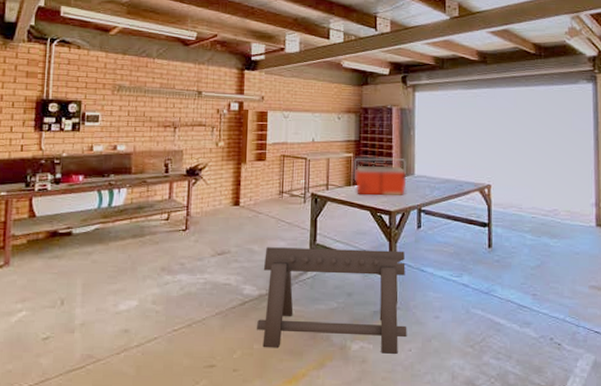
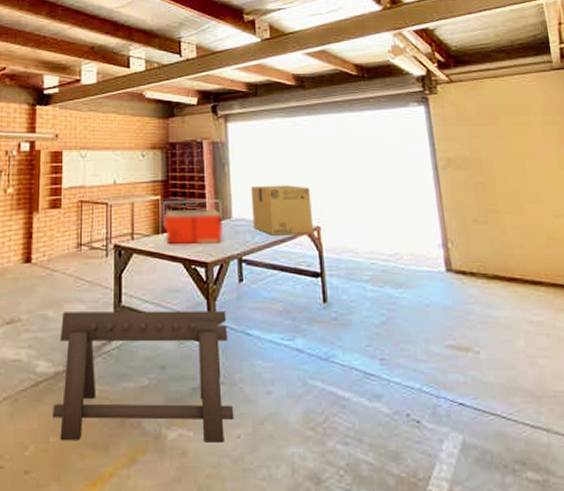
cardboard box: none [432,148,485,191] -> present [250,185,314,235]

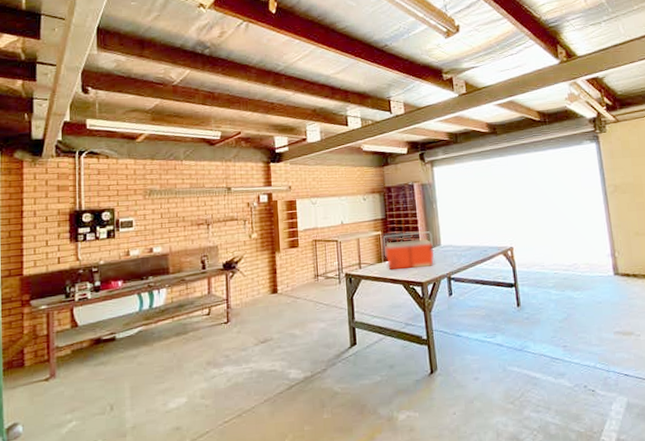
sawhorse: present [53,310,234,443] -> none [305,319,450,428]
cardboard box: present [250,185,314,235] -> none [455,215,508,257]

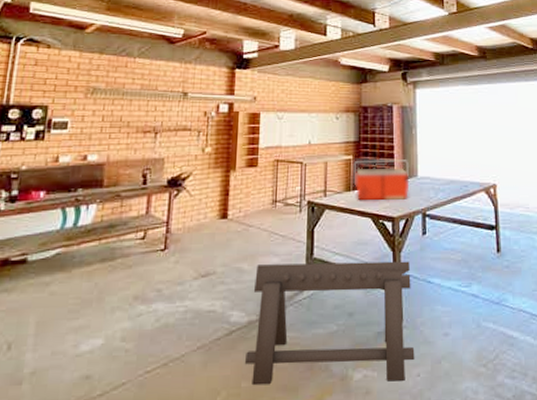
sawhorse: none [305,319,450,428] -> present [245,261,415,385]

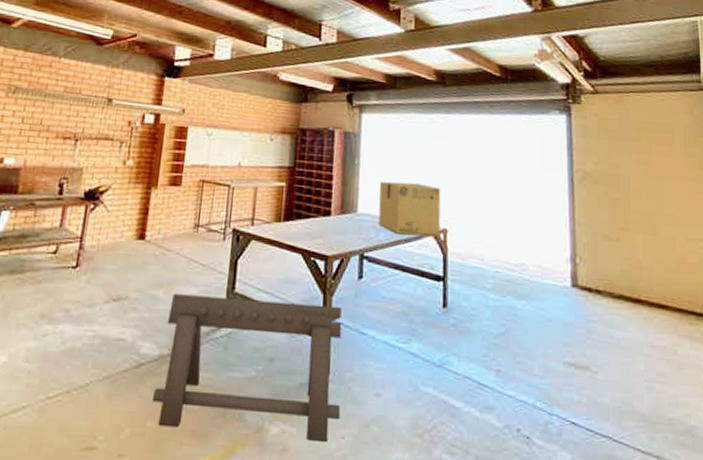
cooler: present [353,160,410,201] -> none [285,189,348,238]
cardboard box: none [435,147,491,192] -> present [378,181,441,236]

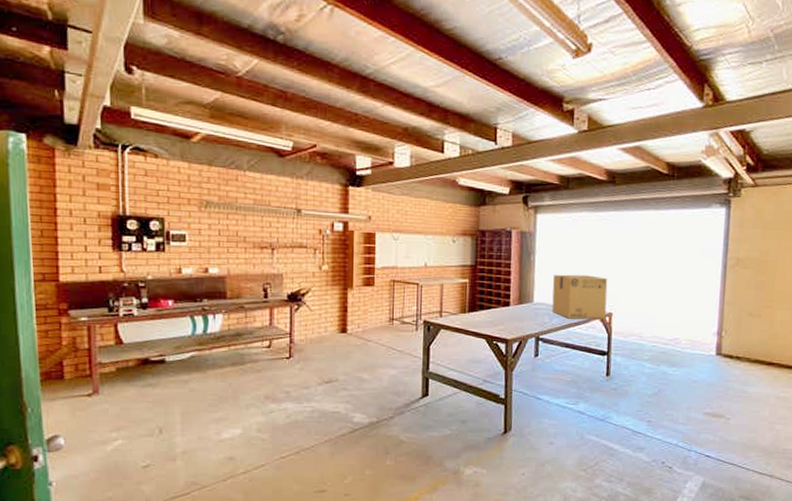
sawhorse: present [153,294,342,442] -> none [368,375,521,478]

